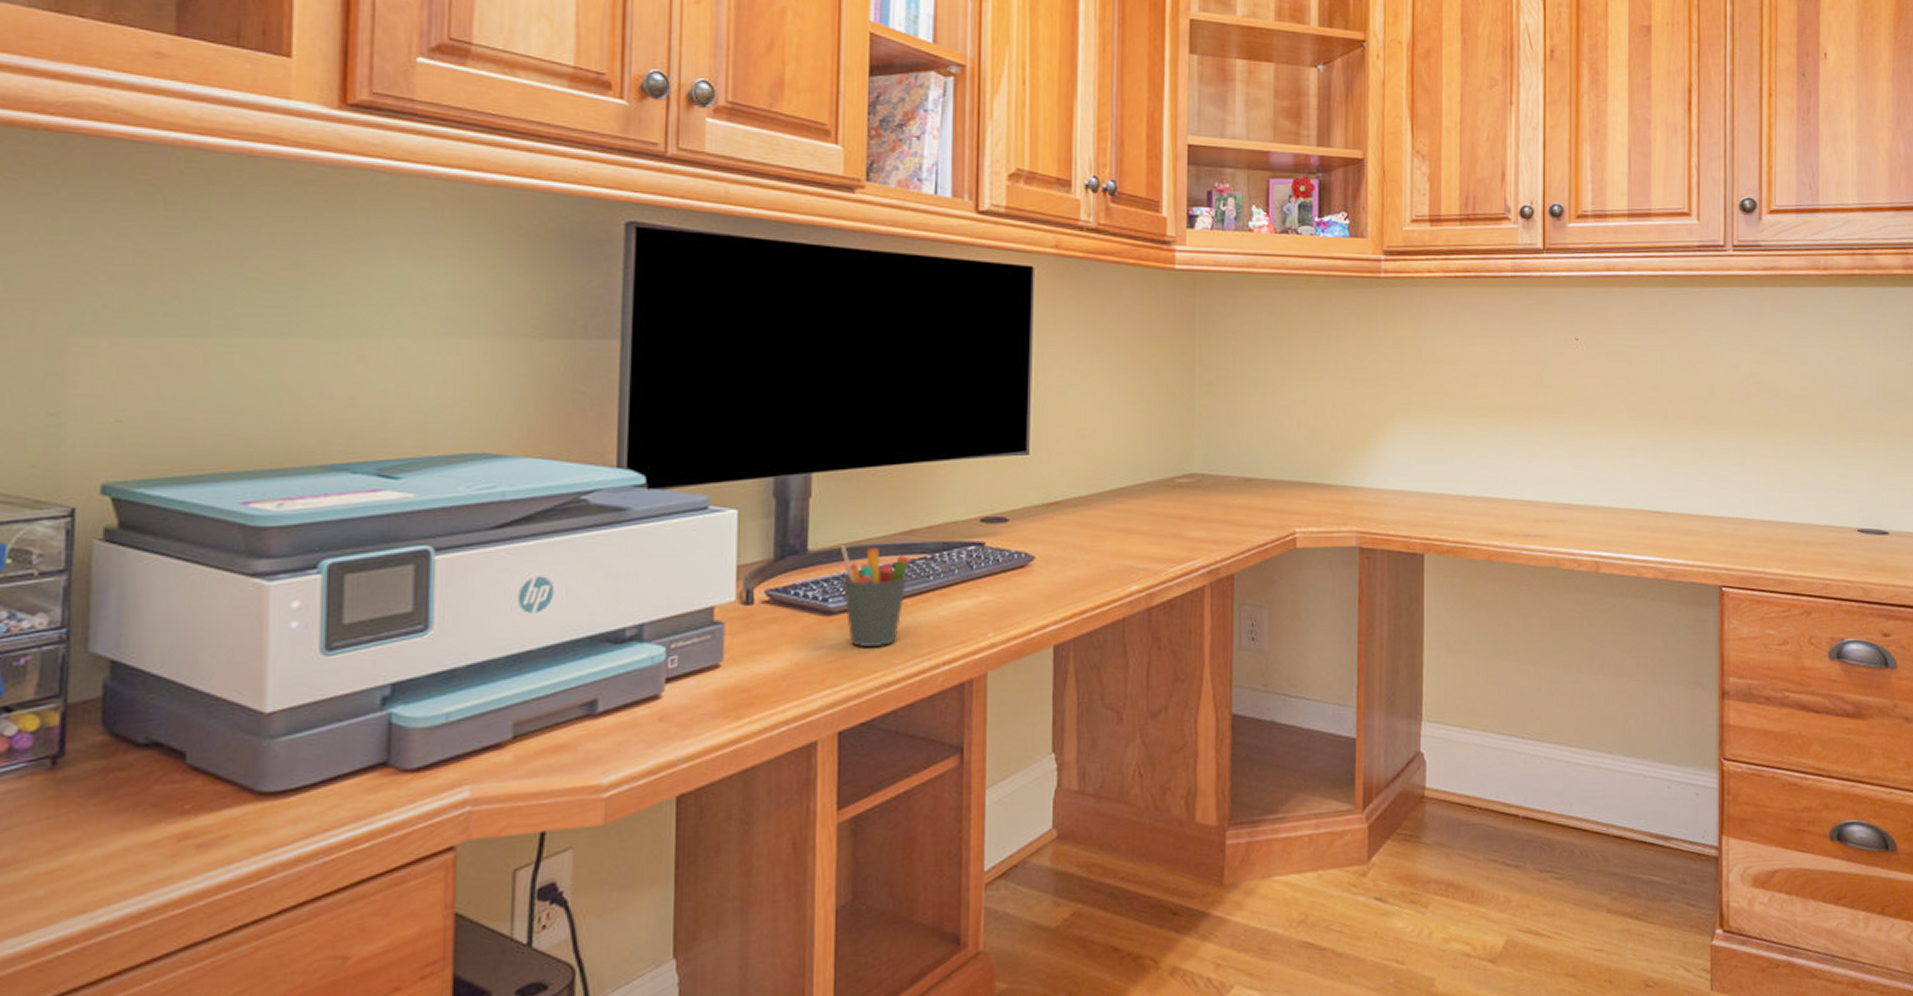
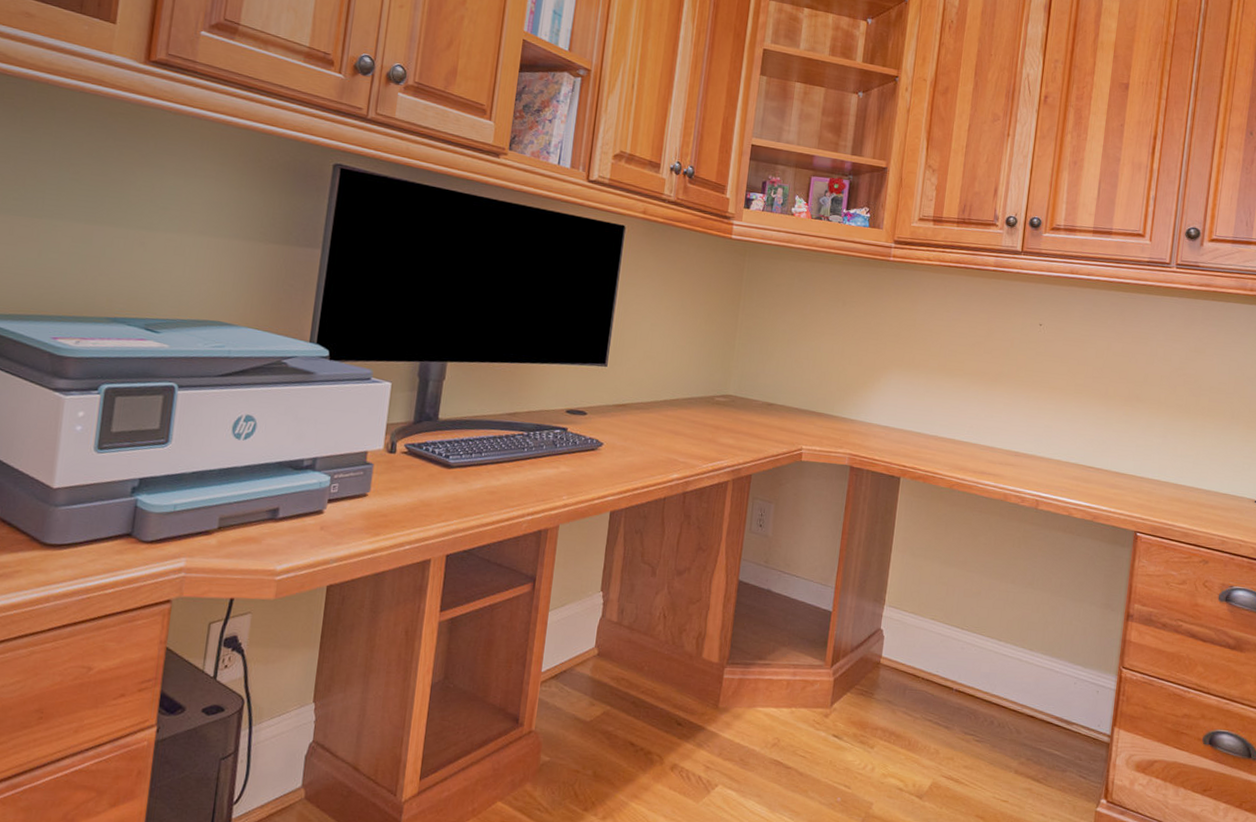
pen holder: present [839,544,910,647] -> none [460,417,512,496]

